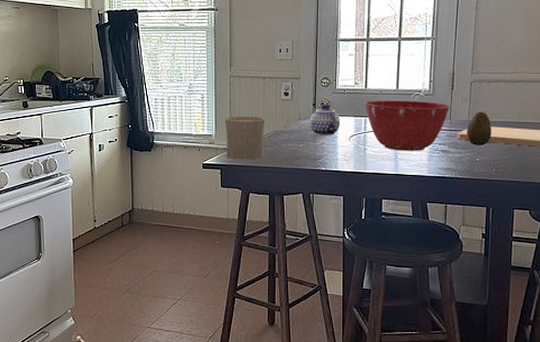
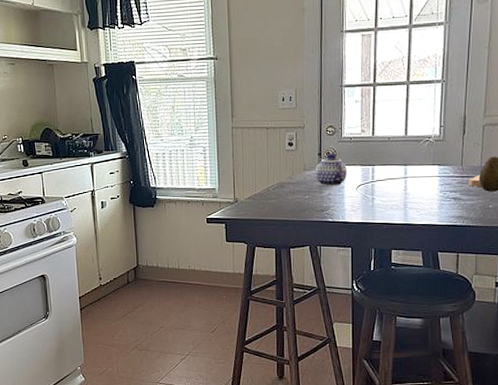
cup: present [224,115,266,160] -> none [227,168,270,214]
mixing bowl: present [365,100,451,151] -> none [372,147,463,200]

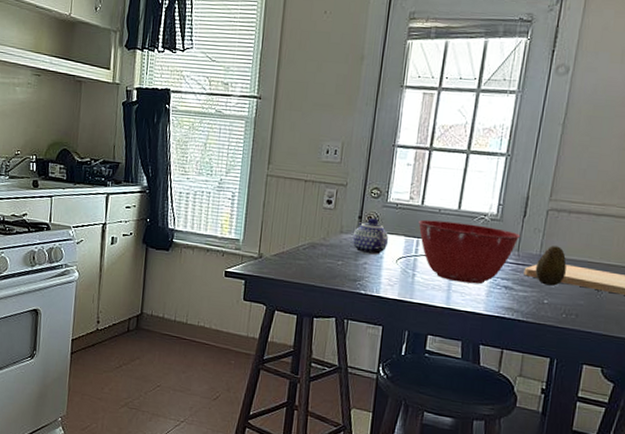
mixing bowl: none [372,147,463,200] -> present [419,219,521,285]

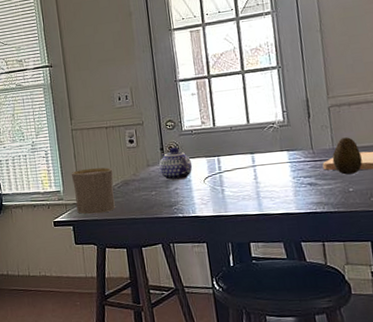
cup: none [253,221,302,273] -> present [71,167,115,214]
mixing bowl: present [419,219,521,285] -> none [215,133,311,189]

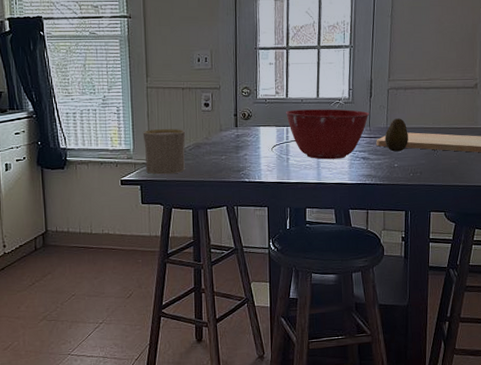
teapot: present [159,147,193,181] -> none [231,114,263,147]
mixing bowl: none [215,133,311,189] -> present [286,109,370,160]

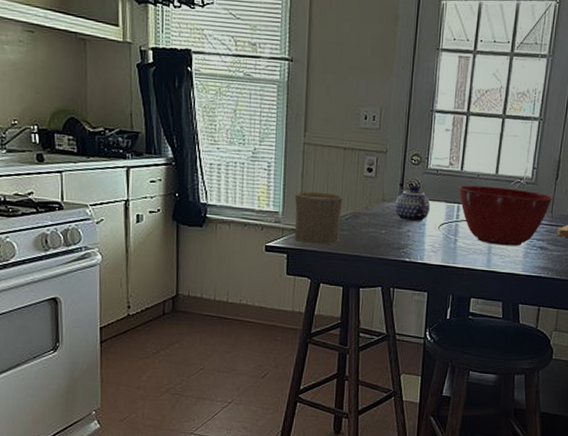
teapot: none [231,114,263,147] -> present [394,185,431,222]

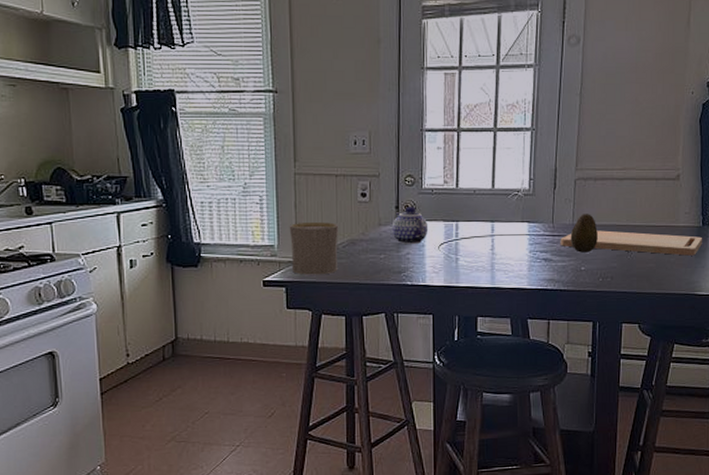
mixing bowl: present [459,185,554,247] -> none [456,202,553,261]

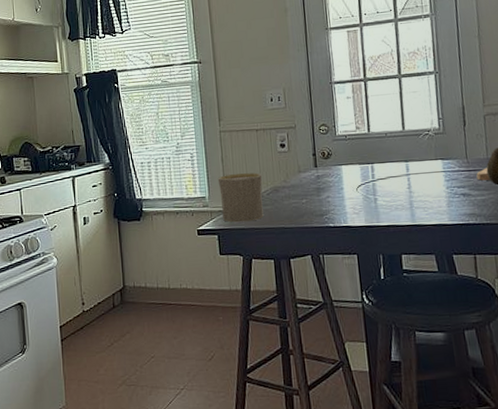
teapot: present [391,207,429,244] -> none [310,153,346,188]

